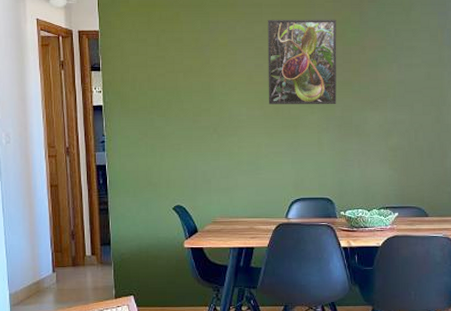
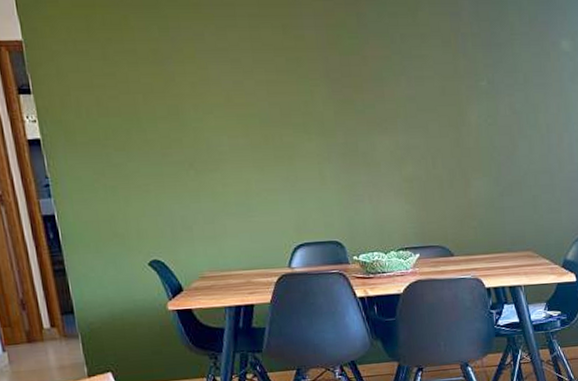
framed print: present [267,19,337,105] -> none [243,22,338,131]

